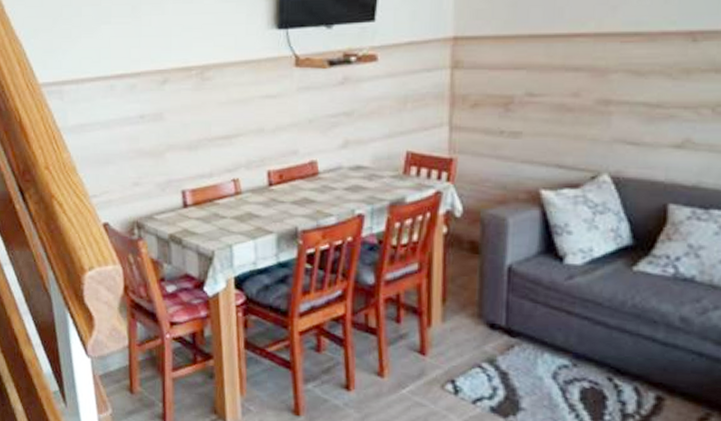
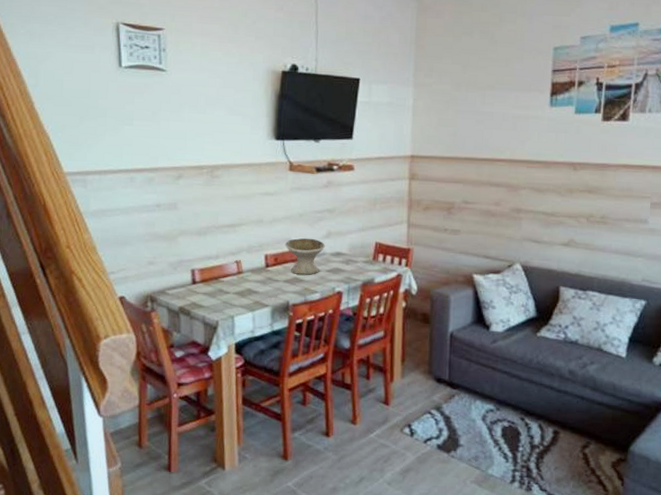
bowl: none [291,149,341,195] -> present [284,238,325,275]

